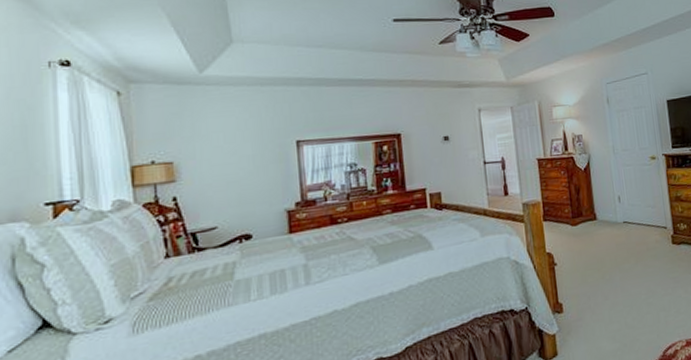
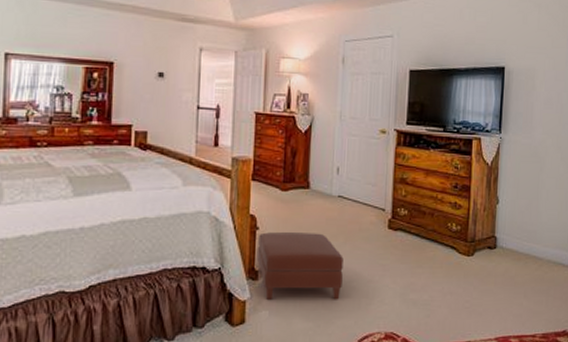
ottoman: none [558,258,640,329] -> present [256,232,343,300]

